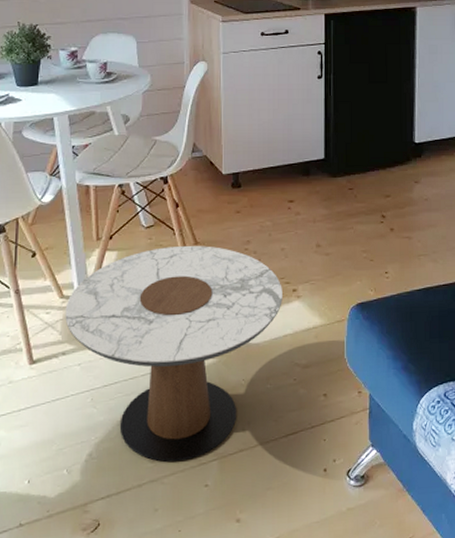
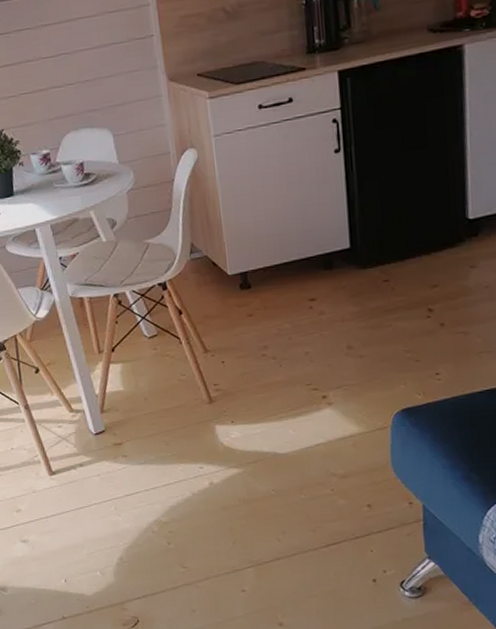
side table: present [65,245,282,462] -> none [76,353,311,567]

